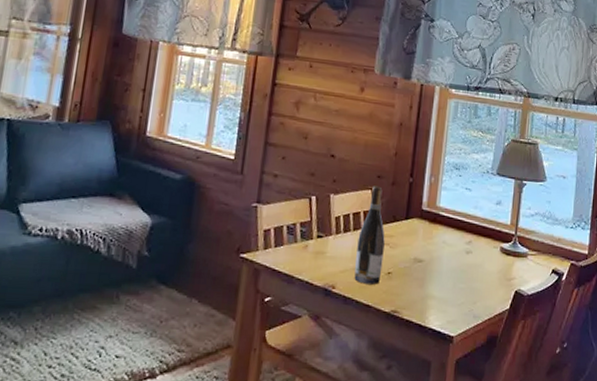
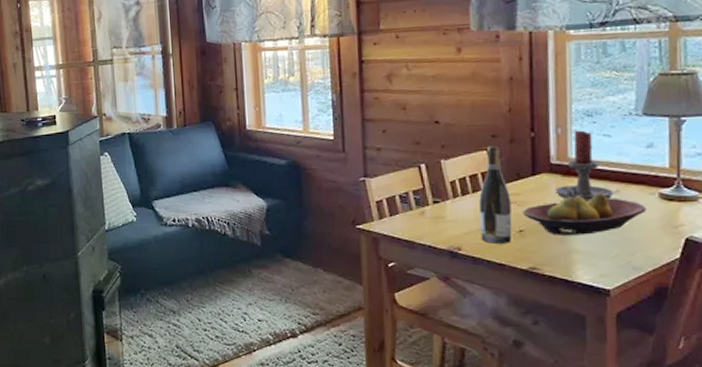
fruit bowl: none [393,241,490,282] -> present [522,192,647,236]
candle holder: none [422,181,467,249] -> present [555,130,613,200]

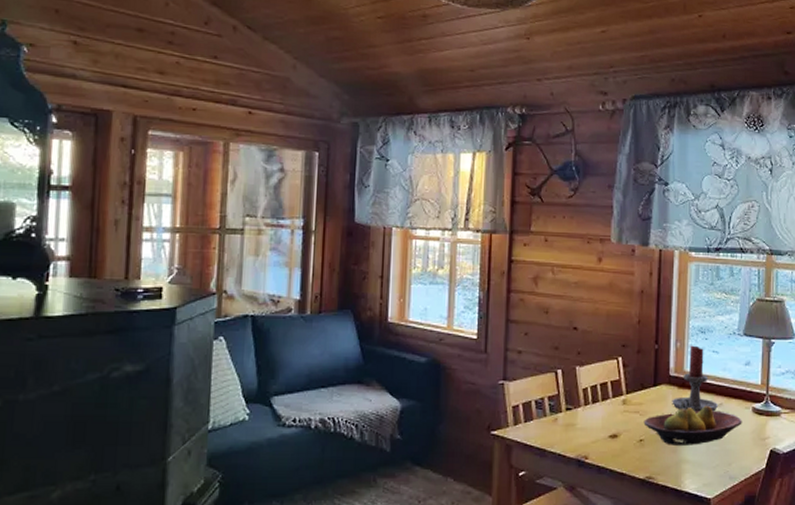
wine bottle: present [479,145,512,244] -> none [606,355,634,453]

